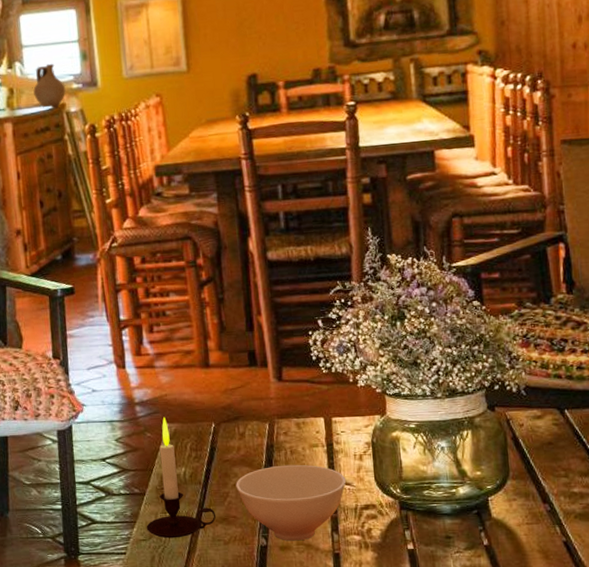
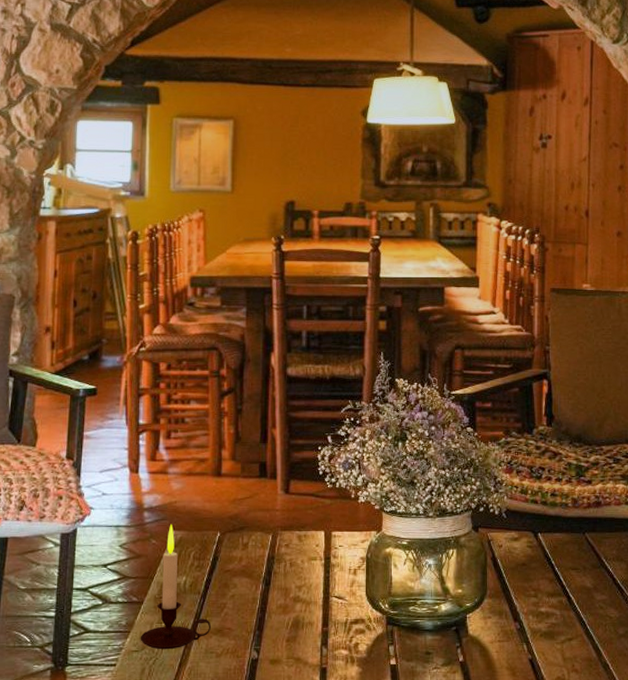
ceramic jug: present [33,63,66,110] -> none [81,169,114,213]
bowl: present [236,464,347,541] -> none [234,577,340,655]

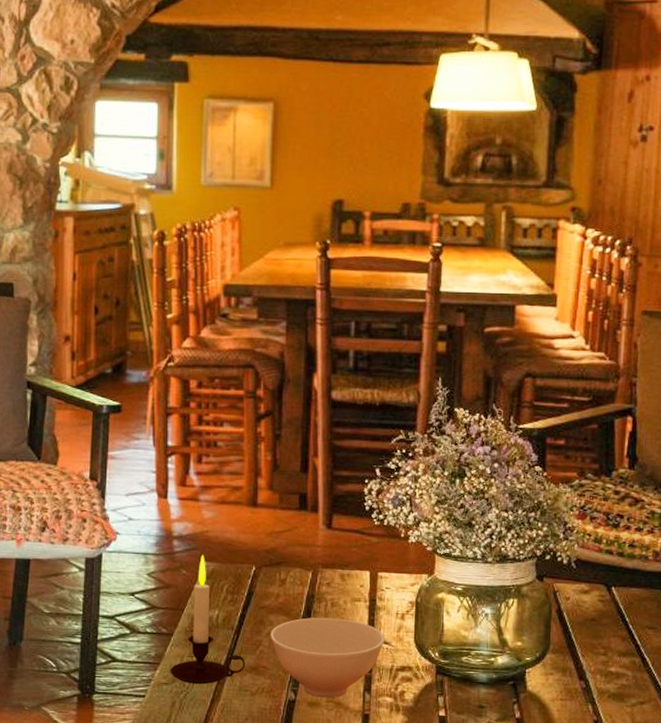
bowl: none [234,577,340,655] -> present [270,617,385,698]

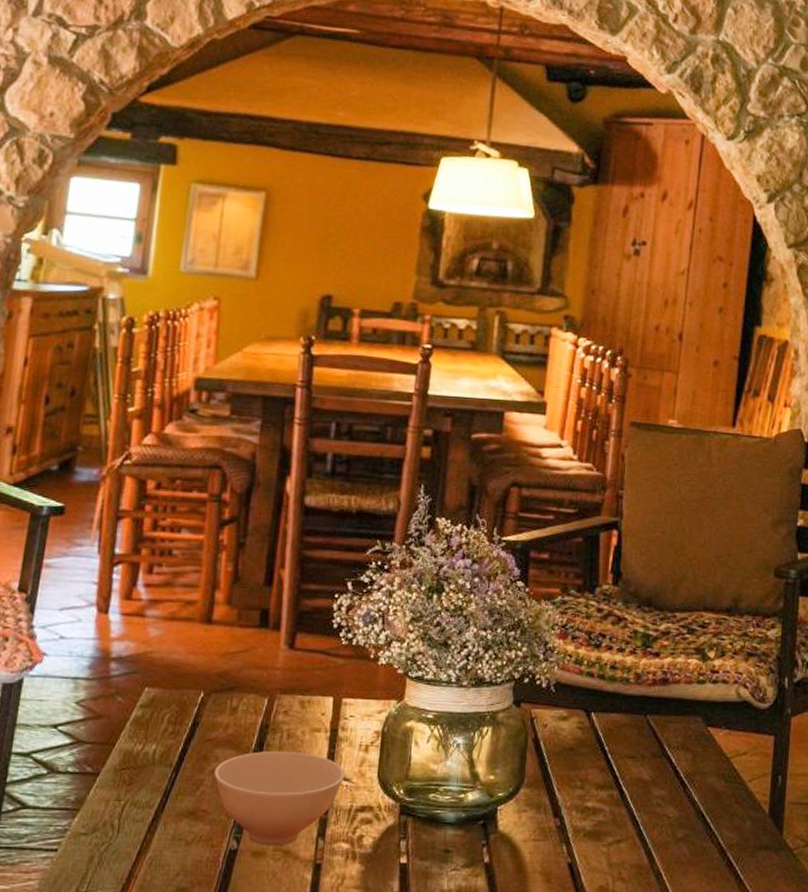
candle: present [170,554,245,685] -> none [91,678,182,834]

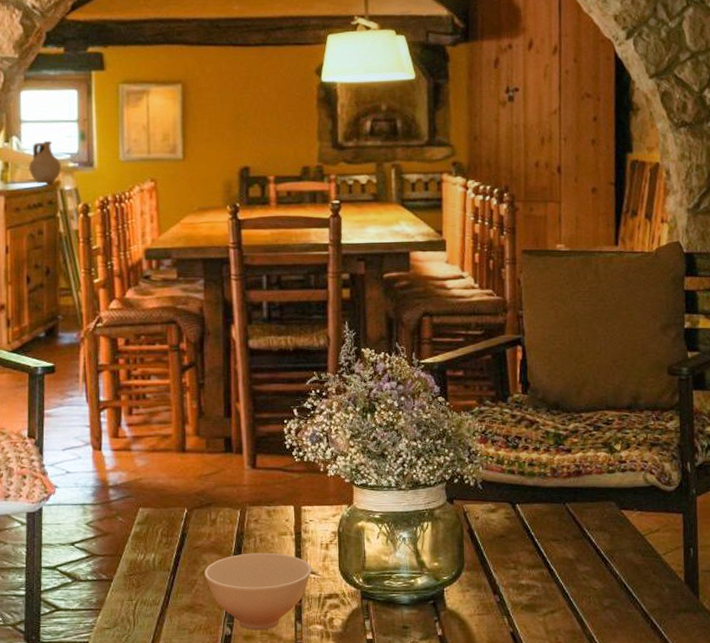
ceramic jug: none [67,238,109,292] -> present [29,140,62,186]

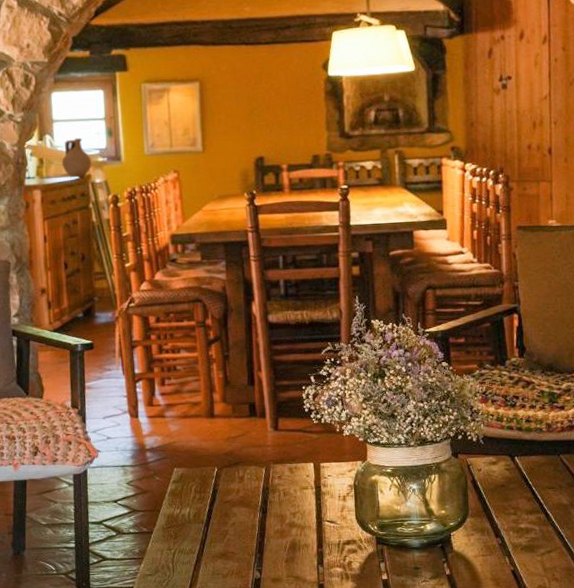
bowl: present [204,552,312,631] -> none [234,505,332,574]

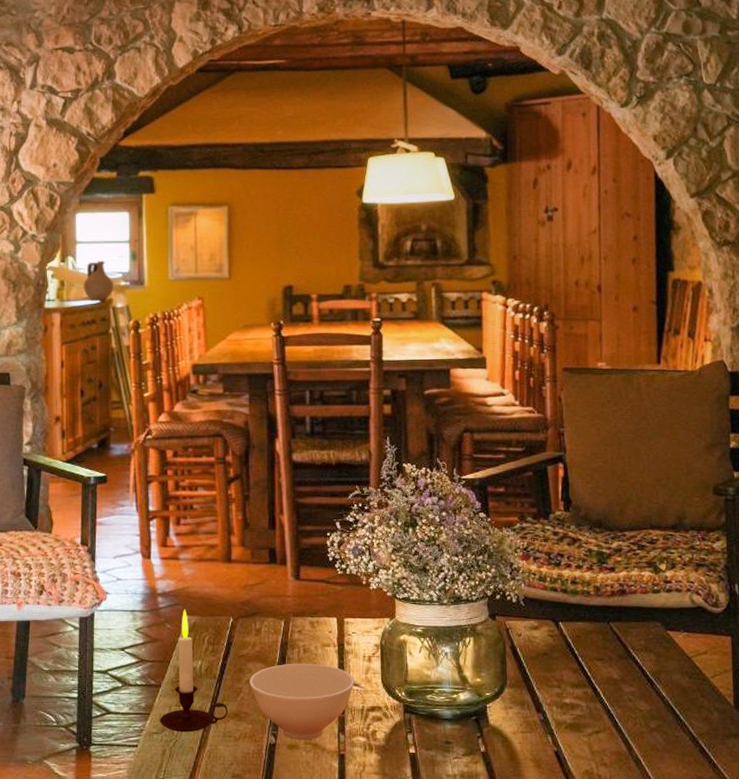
candle: none [152,462,216,573] -> present [159,609,228,732]
bowl: none [234,505,332,574] -> present [249,663,355,740]

